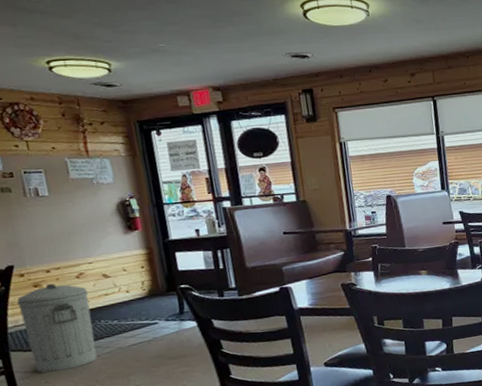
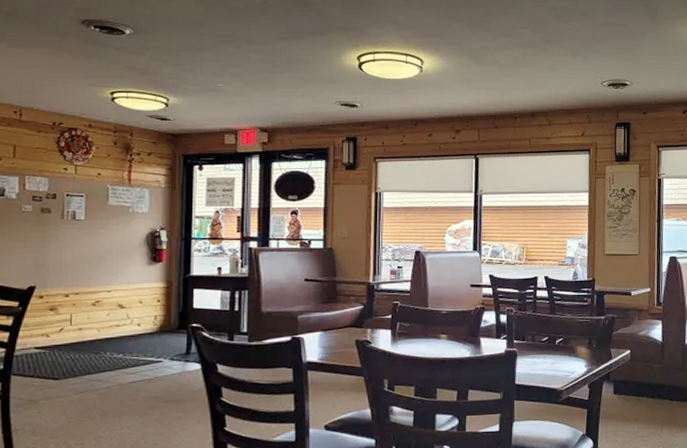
trash can: present [17,284,98,373] -> none [30,309,100,402]

